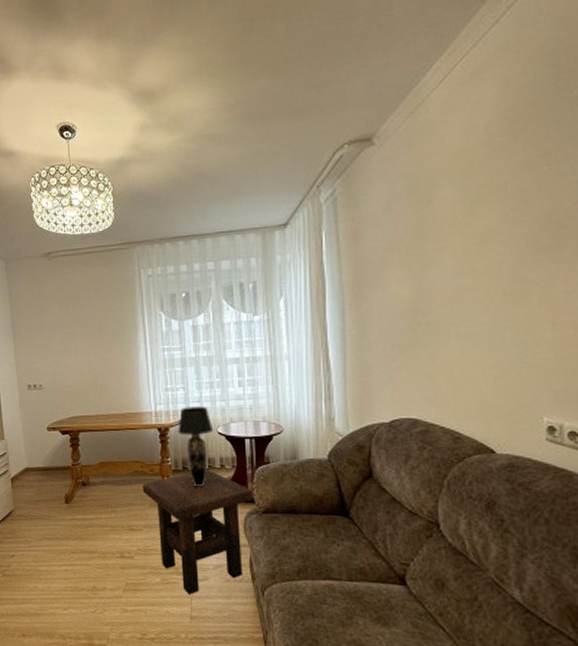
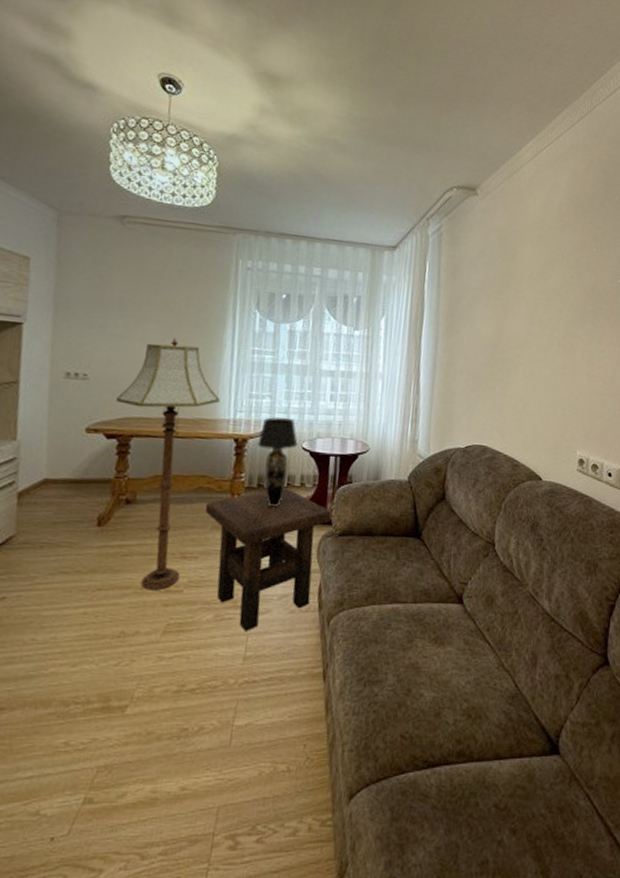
floor lamp: none [65,347,141,556] -> present [116,338,220,591]

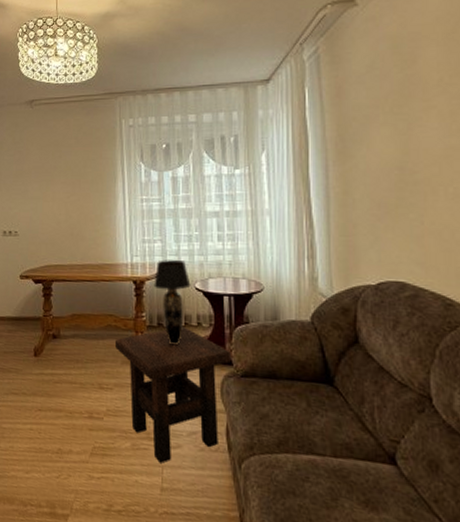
floor lamp: present [116,338,220,591] -> none [39,195,118,416]

